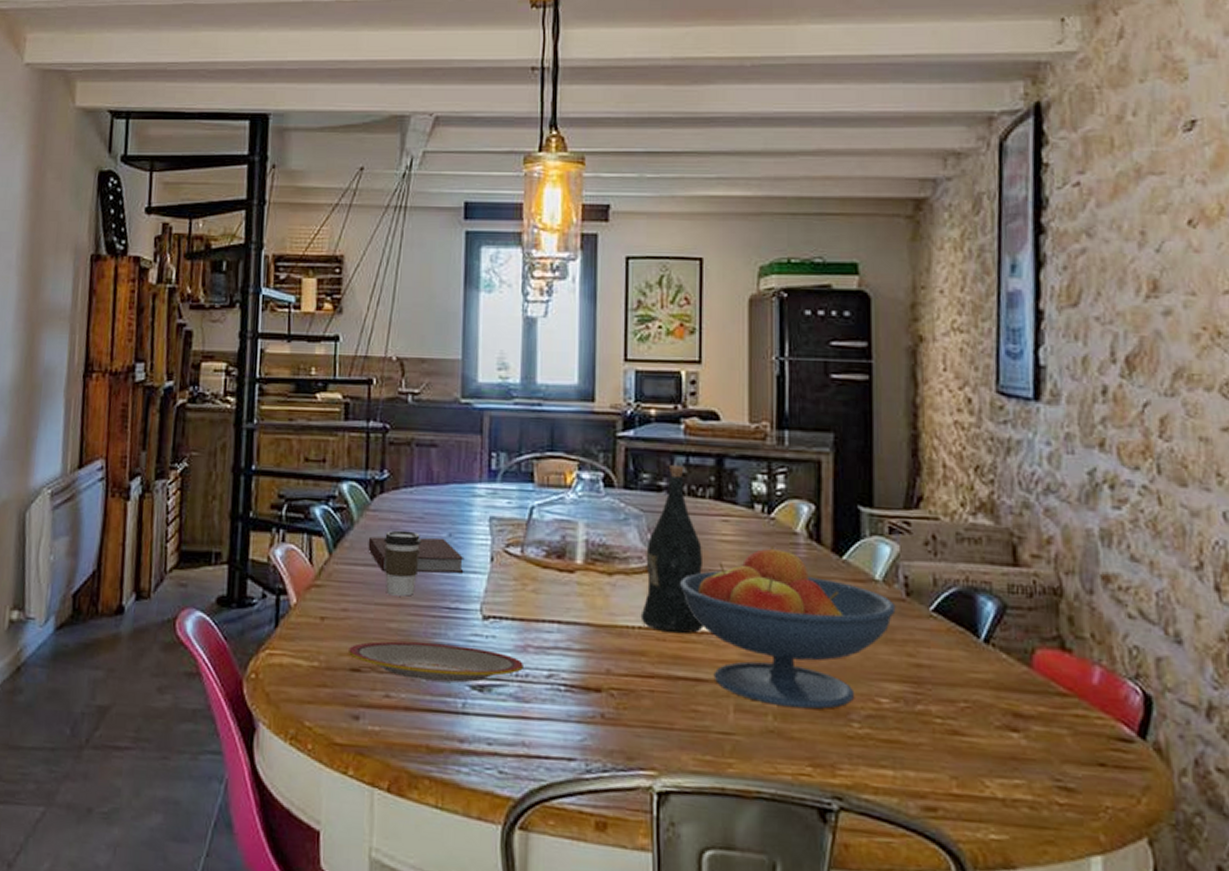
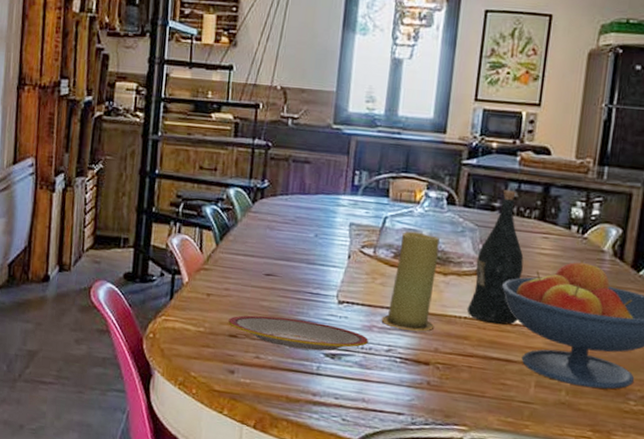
notebook: present [368,536,465,574] -> none [248,233,327,266]
coffee cup: present [383,530,422,597] -> none [261,229,293,282]
candle: none [537,522,604,649] -> present [381,231,440,332]

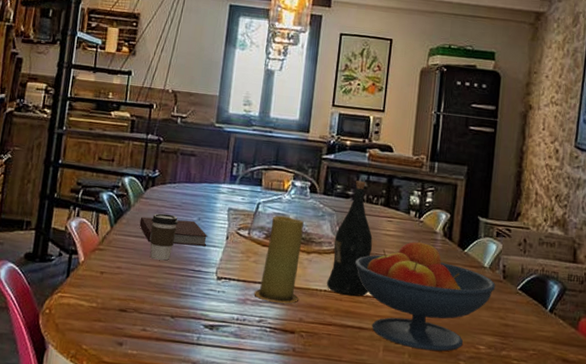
plate: present [228,315,368,351] -> none [119,291,243,323]
notebook: none [248,233,327,266] -> present [139,216,208,246]
coffee cup: none [261,229,293,282] -> present [149,213,179,261]

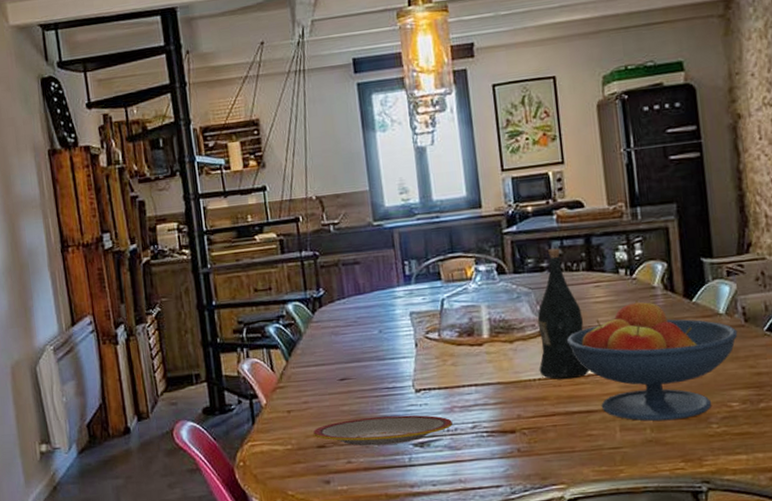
plate: none [119,291,243,323] -> present [313,415,453,446]
notebook: present [139,216,208,246] -> none [315,334,396,369]
coffee cup: present [149,213,179,261] -> none [327,333,359,386]
candle: present [254,215,304,304] -> none [460,307,513,404]

